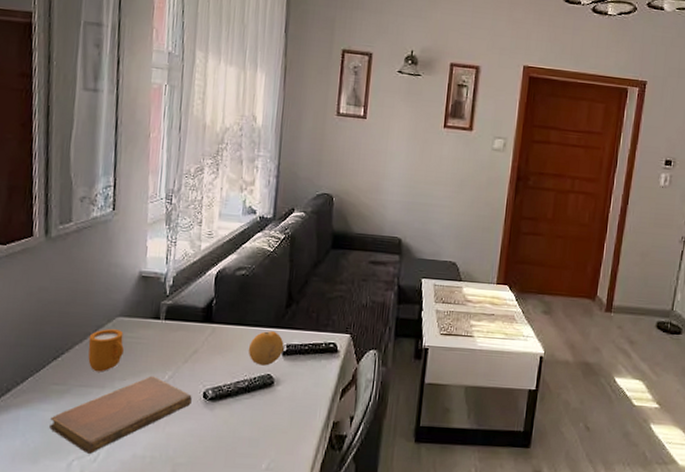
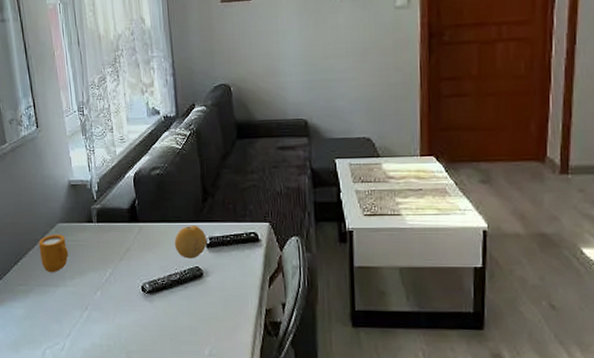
notebook: present [49,376,192,454] -> none [22,274,133,344]

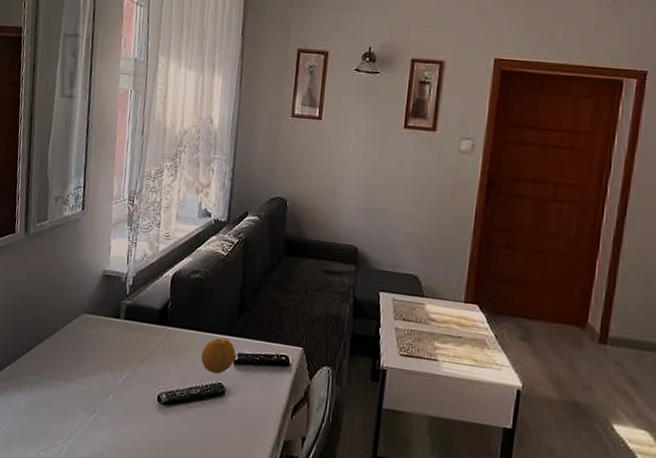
mug: present [38,235,68,273] -> none [56,324,88,367]

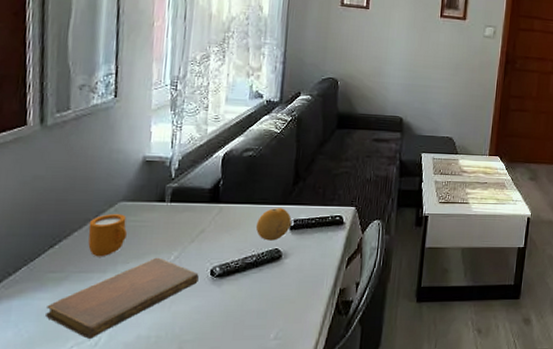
notebook: none [22,374,147,446] -> present [46,257,199,339]
mug: none [56,324,88,367] -> present [88,214,127,257]

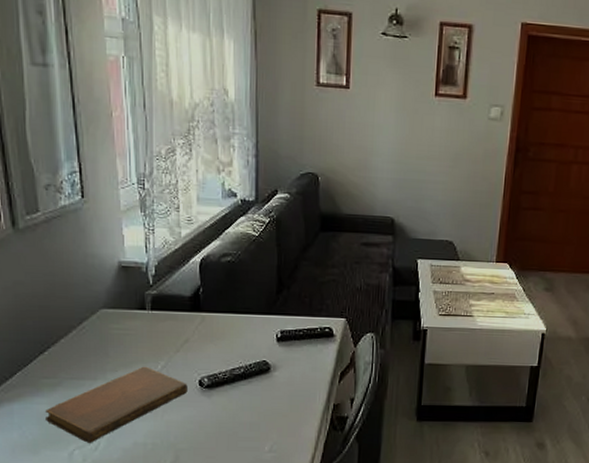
mug: present [88,214,127,257] -> none [74,321,112,365]
fruit: present [255,208,292,241] -> none [241,318,278,352]

